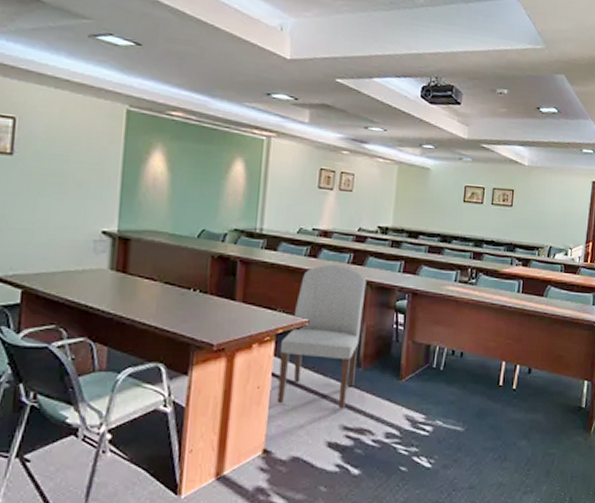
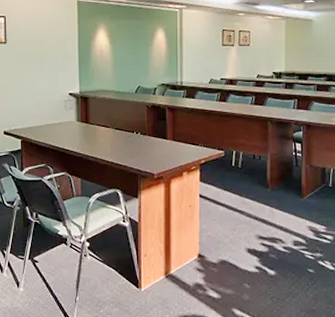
chair: present [277,264,367,409] -> none [204,106,268,222]

